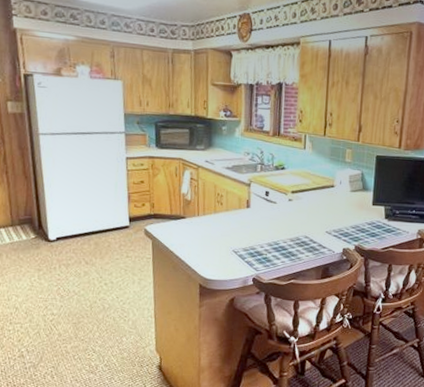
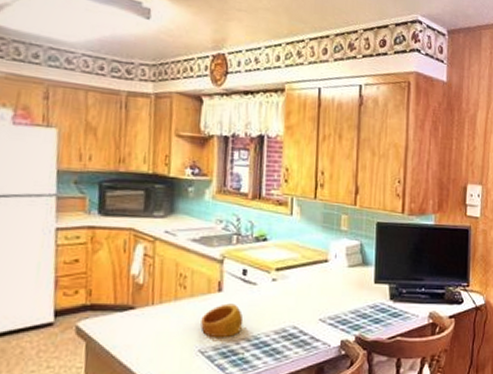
ring: none [234,217,266,243] -> present [201,303,244,338]

